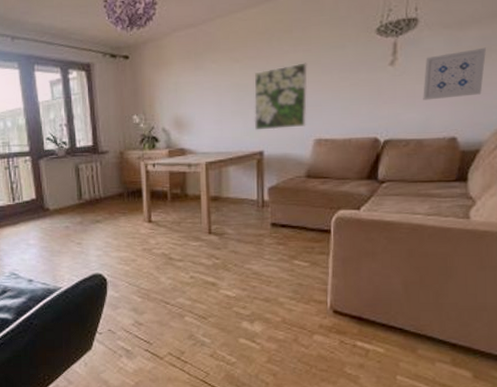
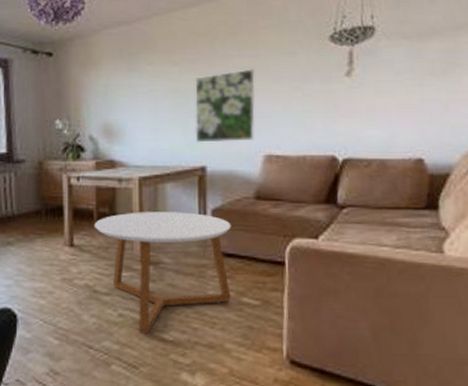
coffee table: none [168,190,285,291] -> present [94,212,231,334]
wall art: present [423,47,486,100] -> none [383,61,450,116]

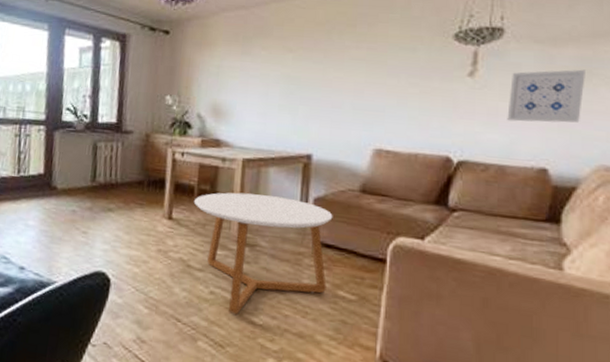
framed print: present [195,69,255,143] -> none [304,61,371,133]
wall art: none [383,61,450,116] -> present [507,69,585,123]

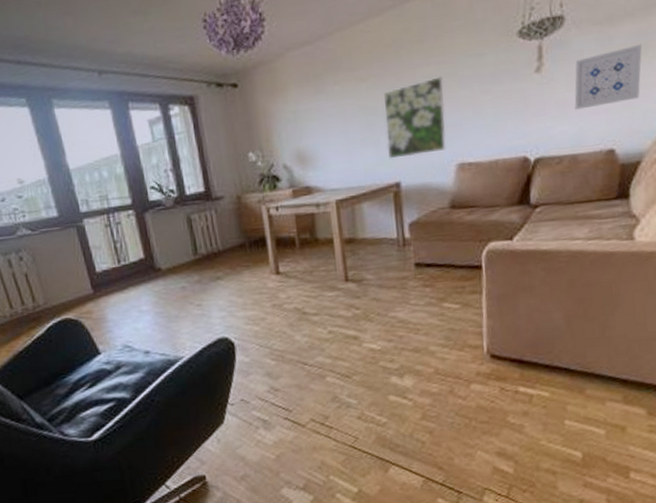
coffee table: present [193,192,333,314] -> none [296,228,433,346]
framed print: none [304,61,371,133] -> present [384,76,447,159]

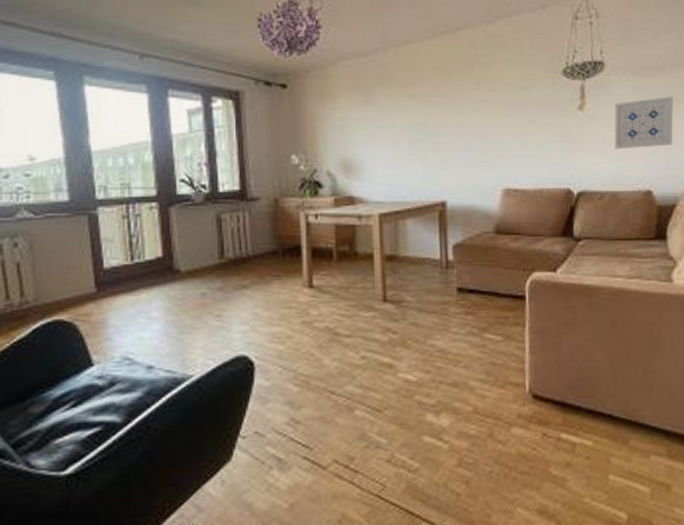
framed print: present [384,76,447,159] -> none [433,102,494,177]

